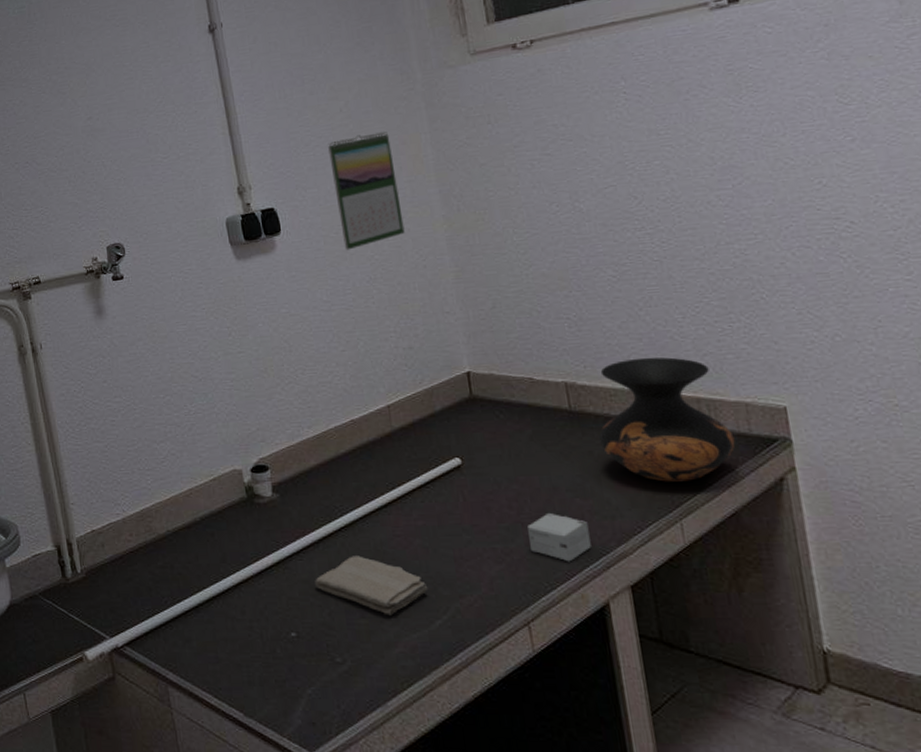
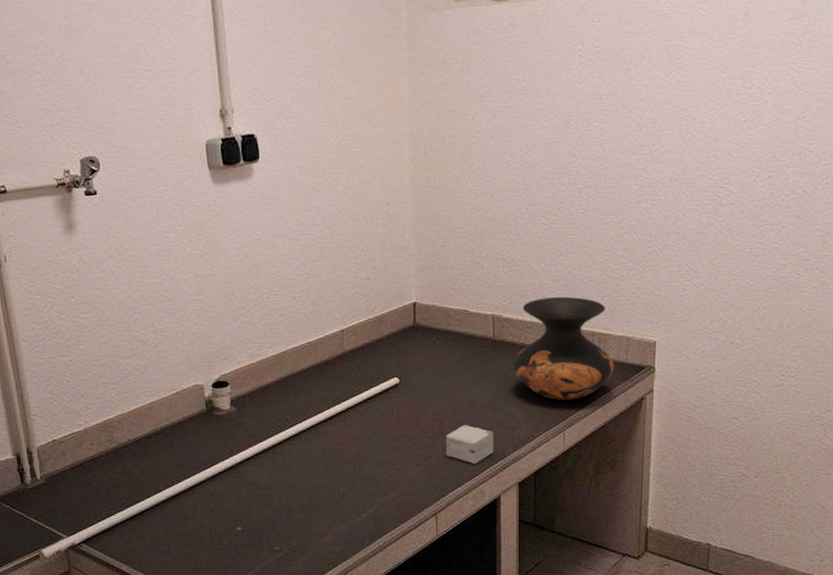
washcloth: present [315,556,428,615] -> none [262,461,359,510]
calendar: present [328,131,405,250] -> none [312,68,375,183]

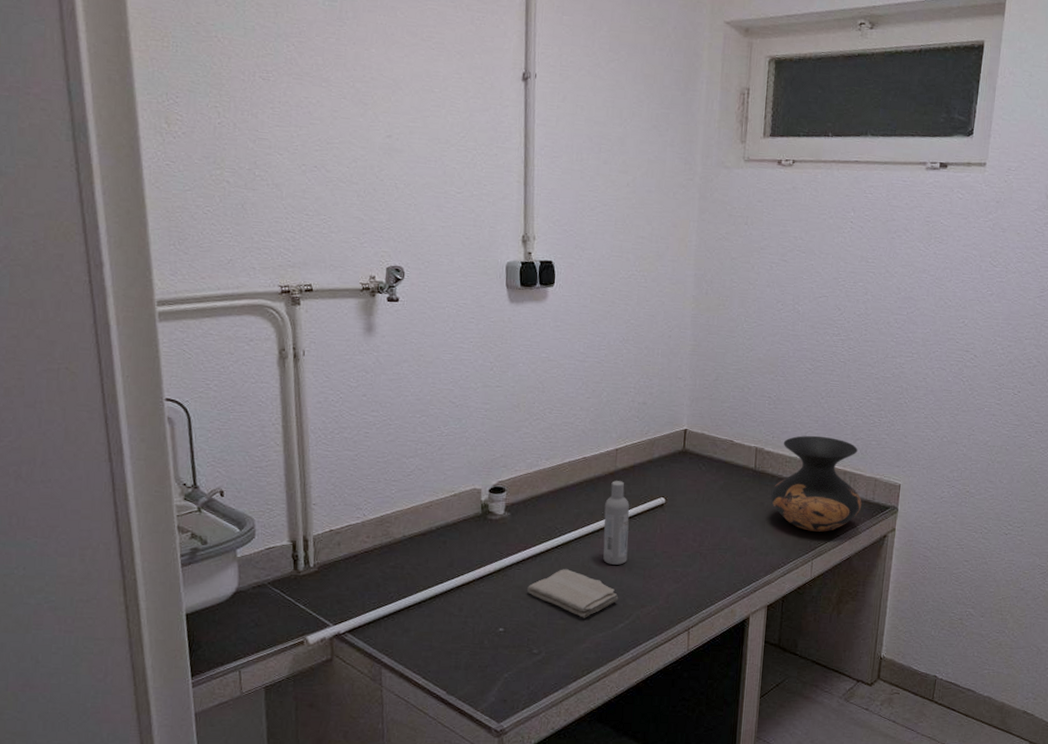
washcloth: none [262,461,359,510] -> present [527,569,619,618]
bottle: none [335,364,364,453] -> present [603,481,630,565]
small box: present [446,424,494,465] -> none [703,546,748,585]

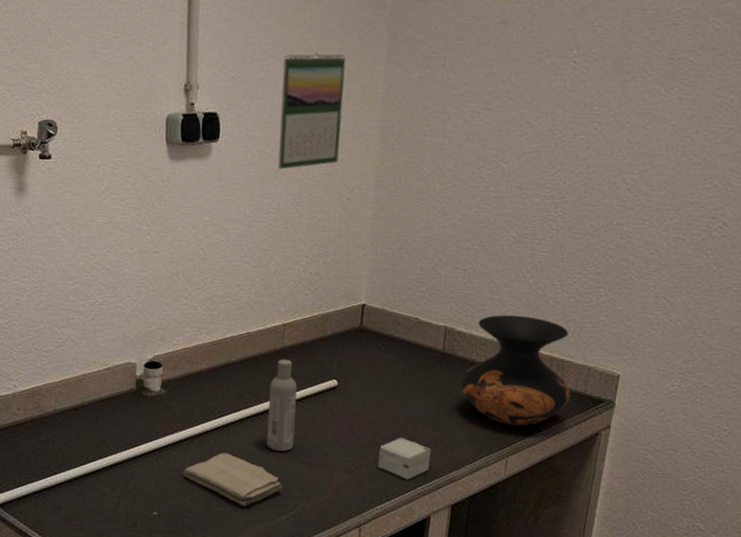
calendar: none [607,210,664,312] -> present [277,53,346,170]
small box: none [703,546,748,585] -> present [378,437,431,480]

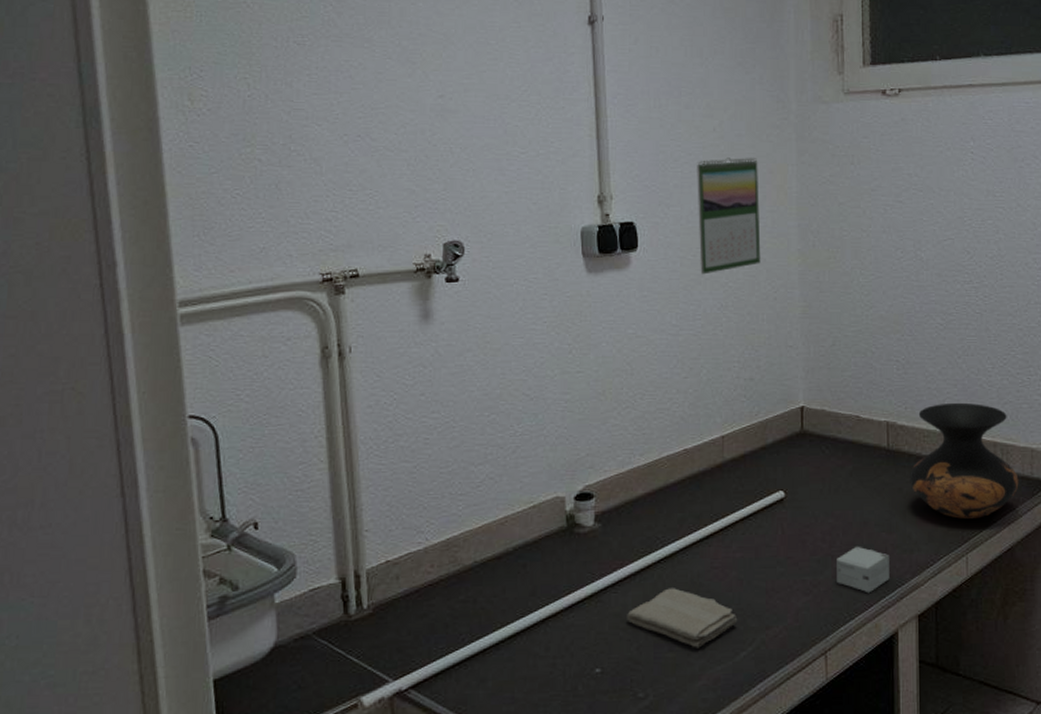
bottle: present [266,359,297,452] -> none [713,474,745,578]

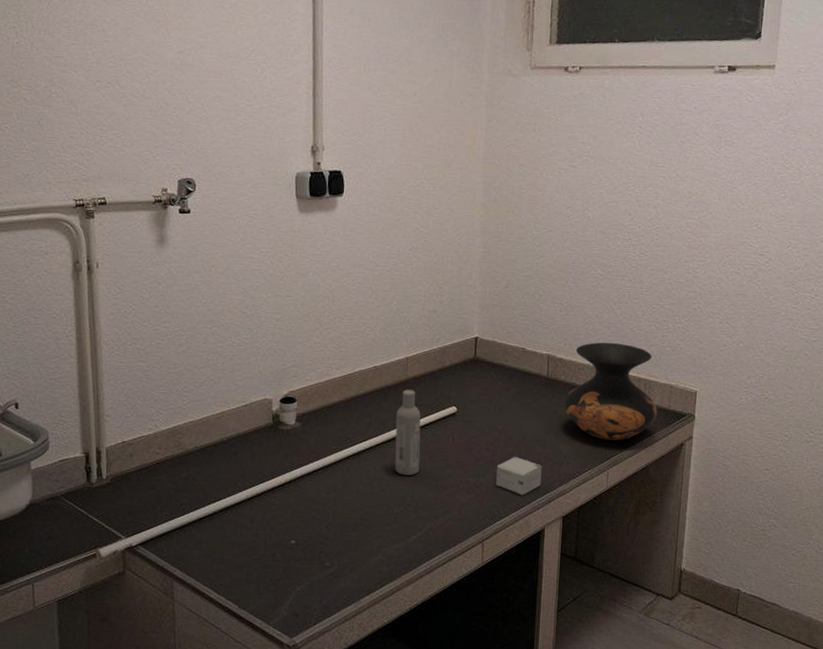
washcloth: present [627,588,738,648] -> none [319,480,411,530]
calendar: present [697,157,761,275] -> none [396,119,452,220]
bottle: none [713,474,745,578] -> present [395,390,421,475]

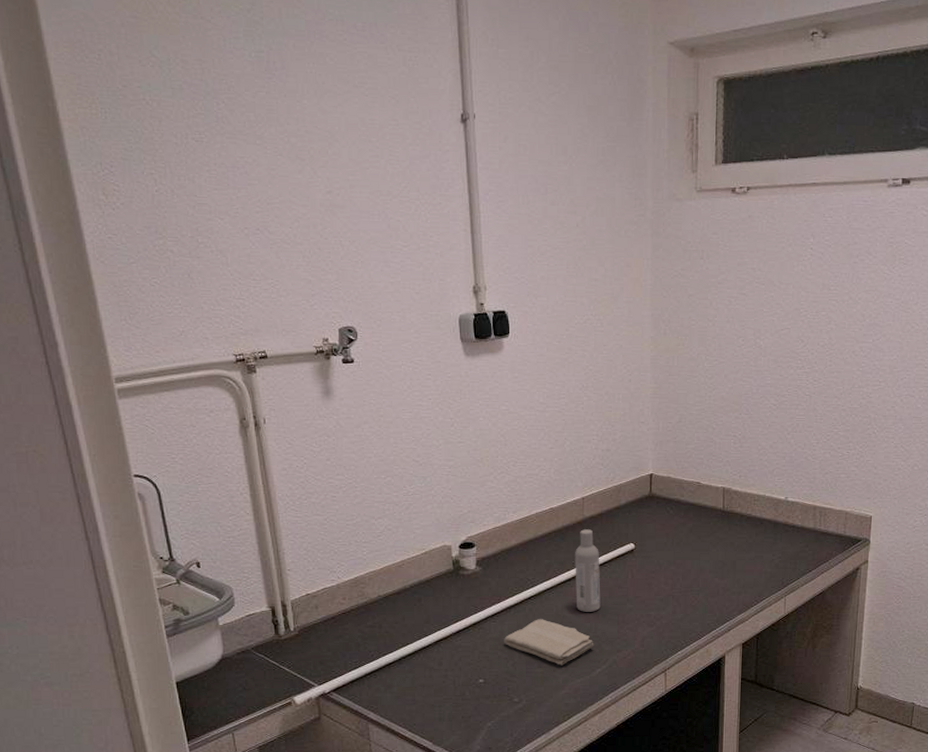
washcloth: none [319,480,411,530] -> present [504,619,594,666]
small box: present [496,456,542,496] -> none [676,588,721,626]
vase: present [564,342,658,441] -> none [740,472,833,568]

